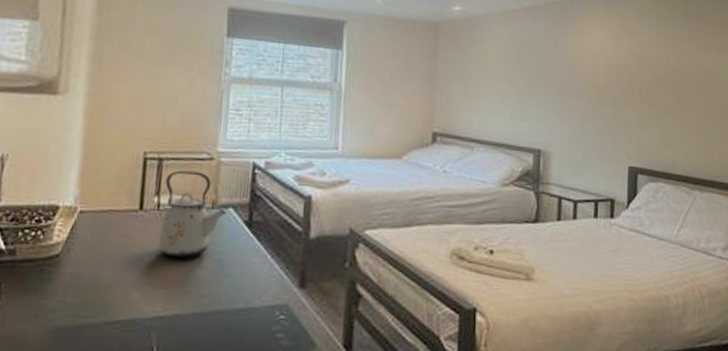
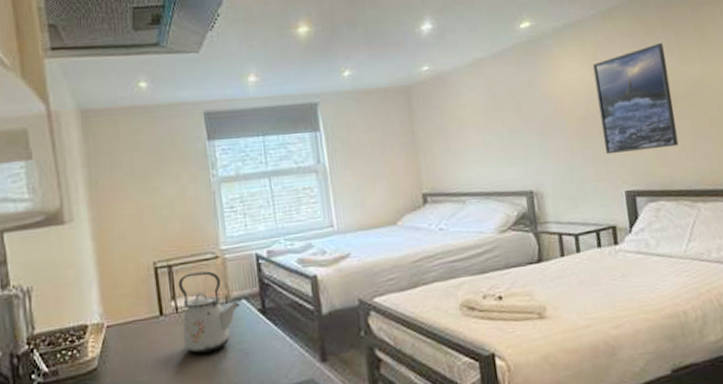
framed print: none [616,28,686,131] -> present [592,42,679,155]

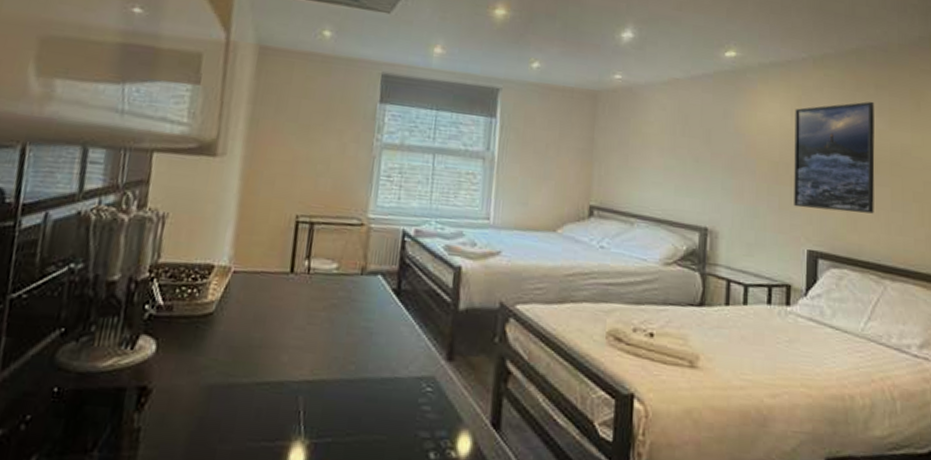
kettle: present [178,271,240,354] -> none [307,235,375,323]

